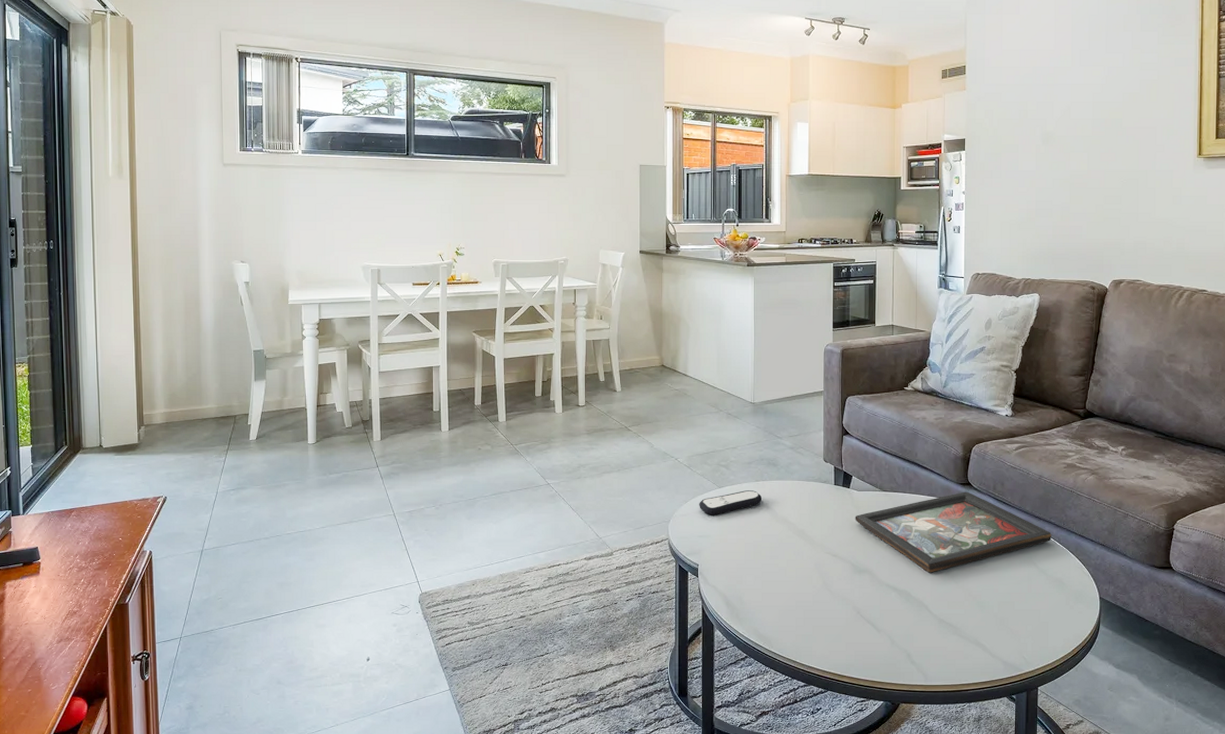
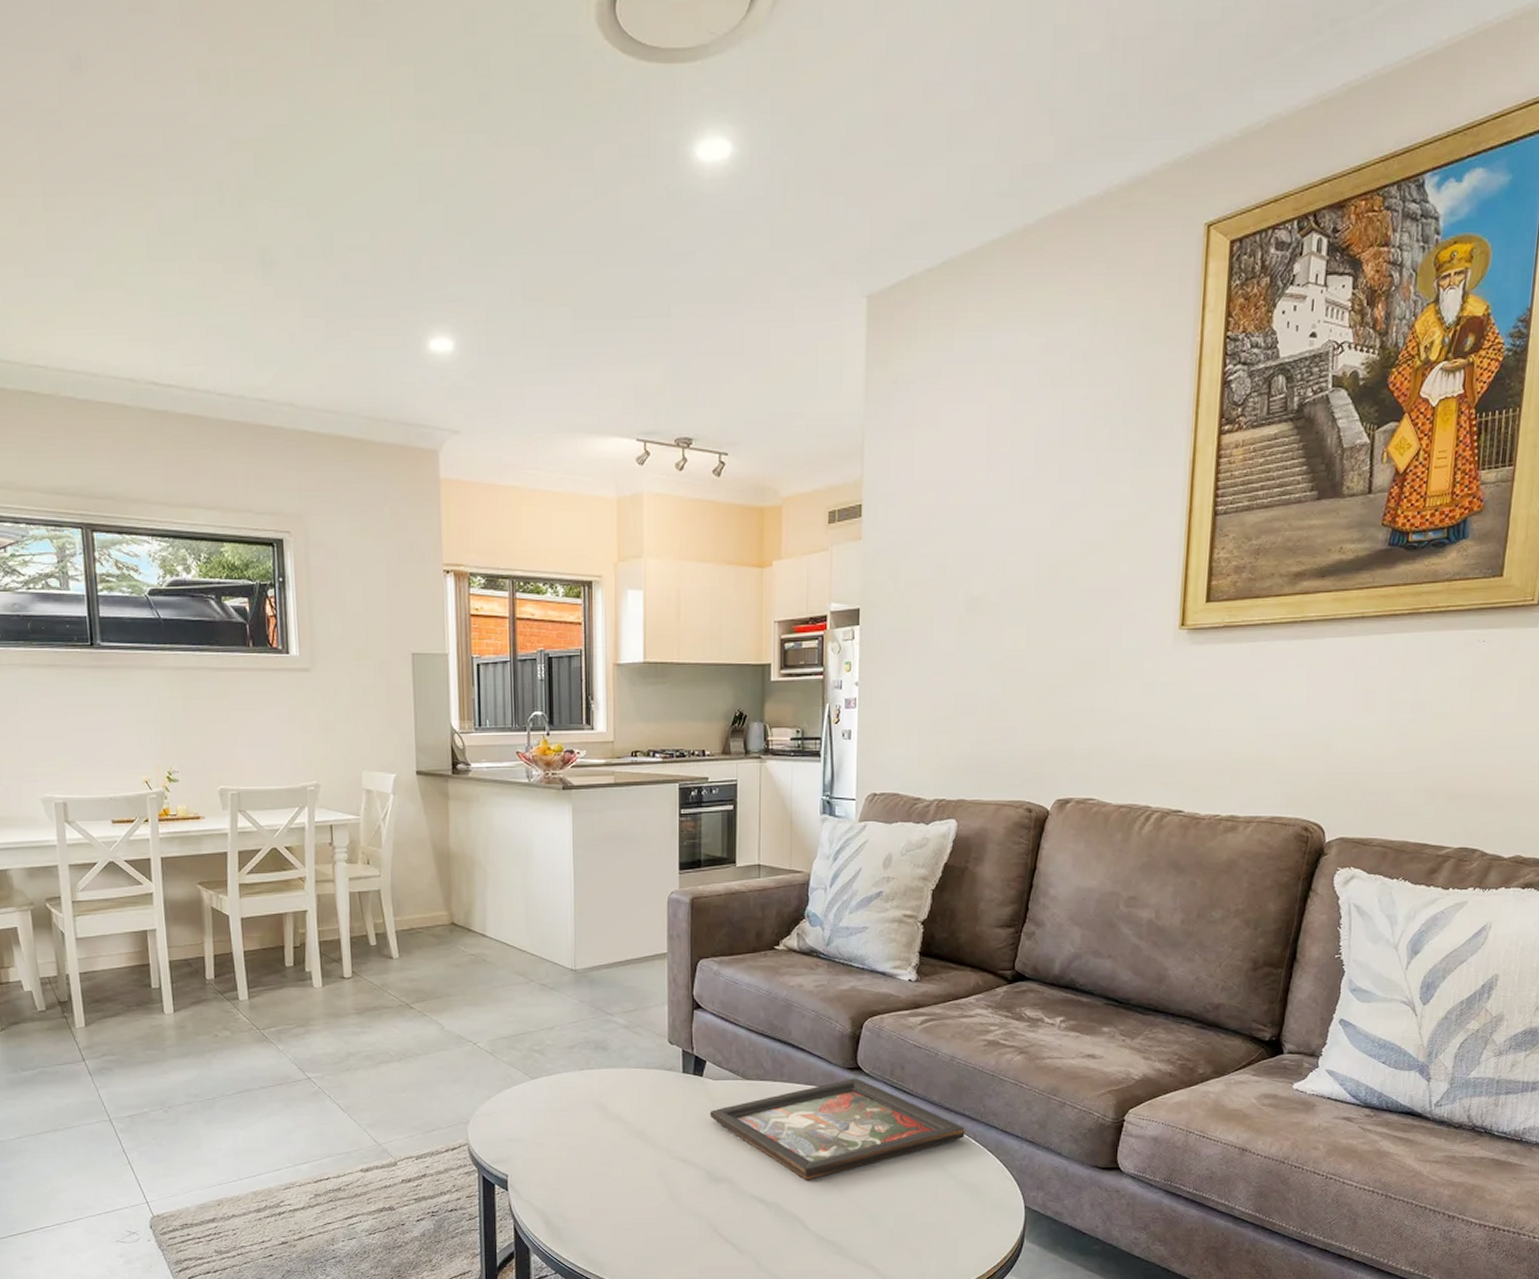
remote control: present [699,490,763,515] -> none [506,1082,589,1114]

